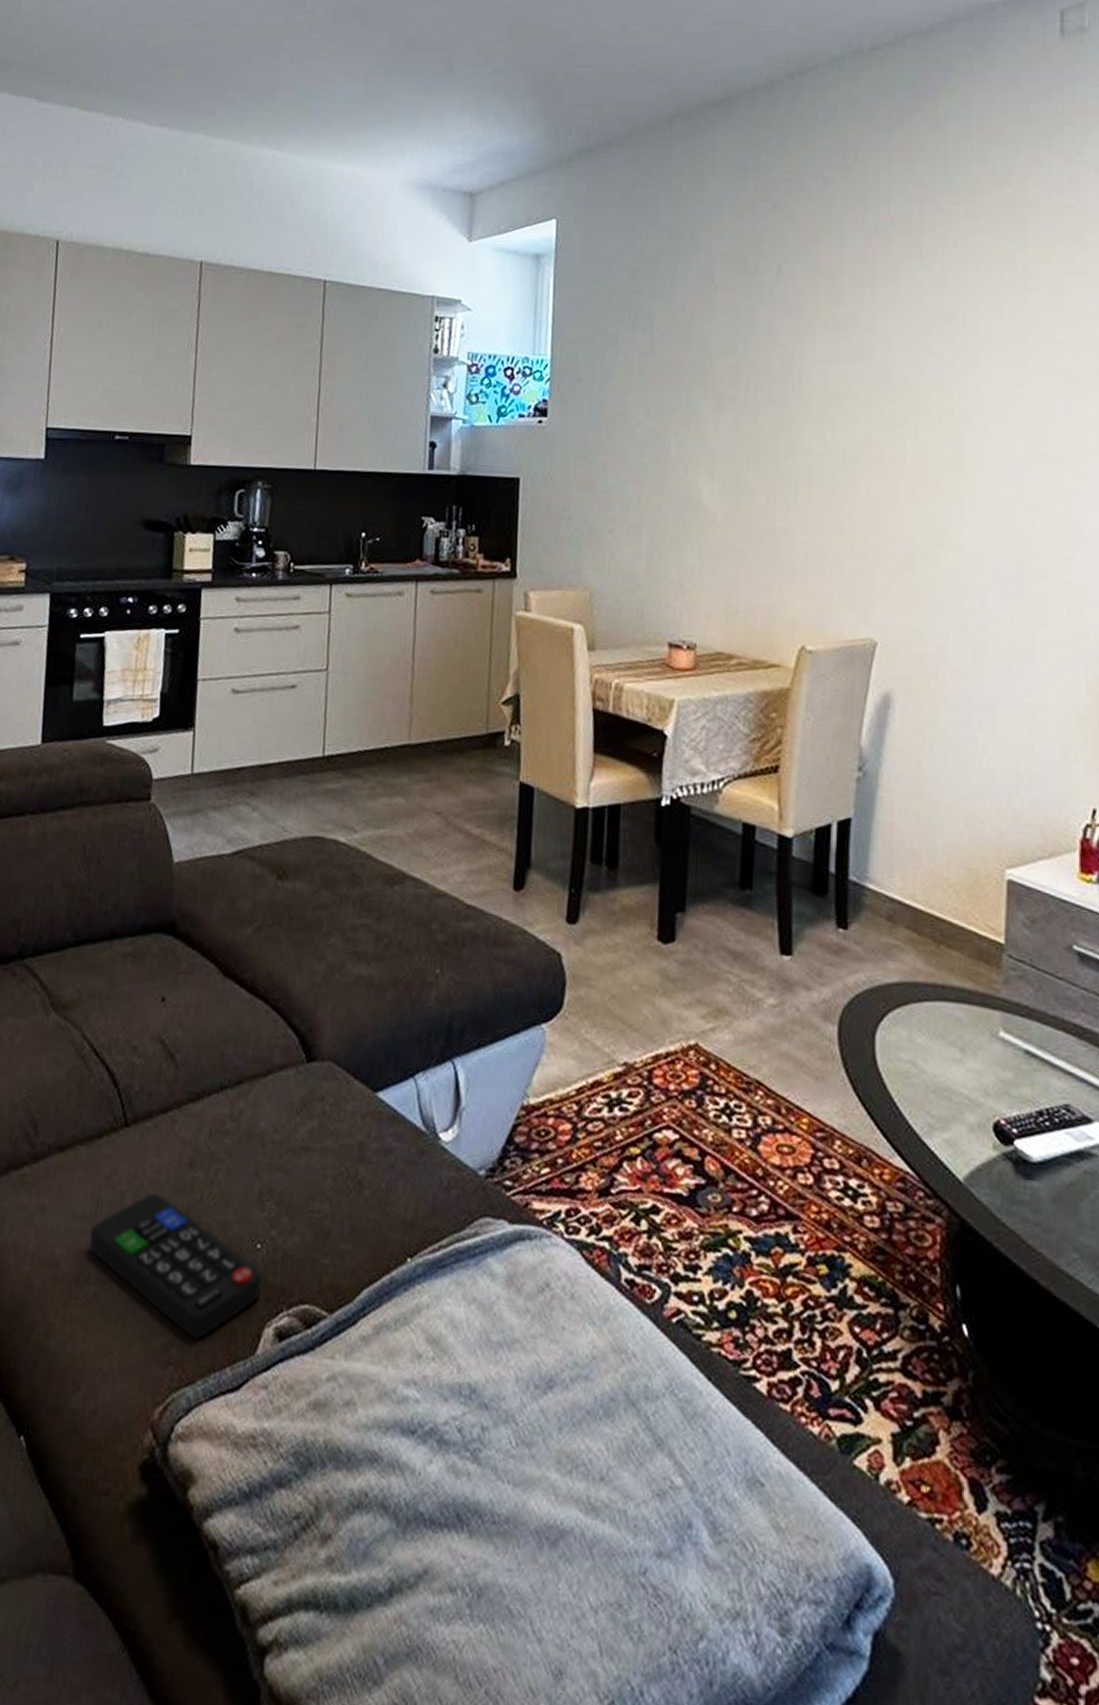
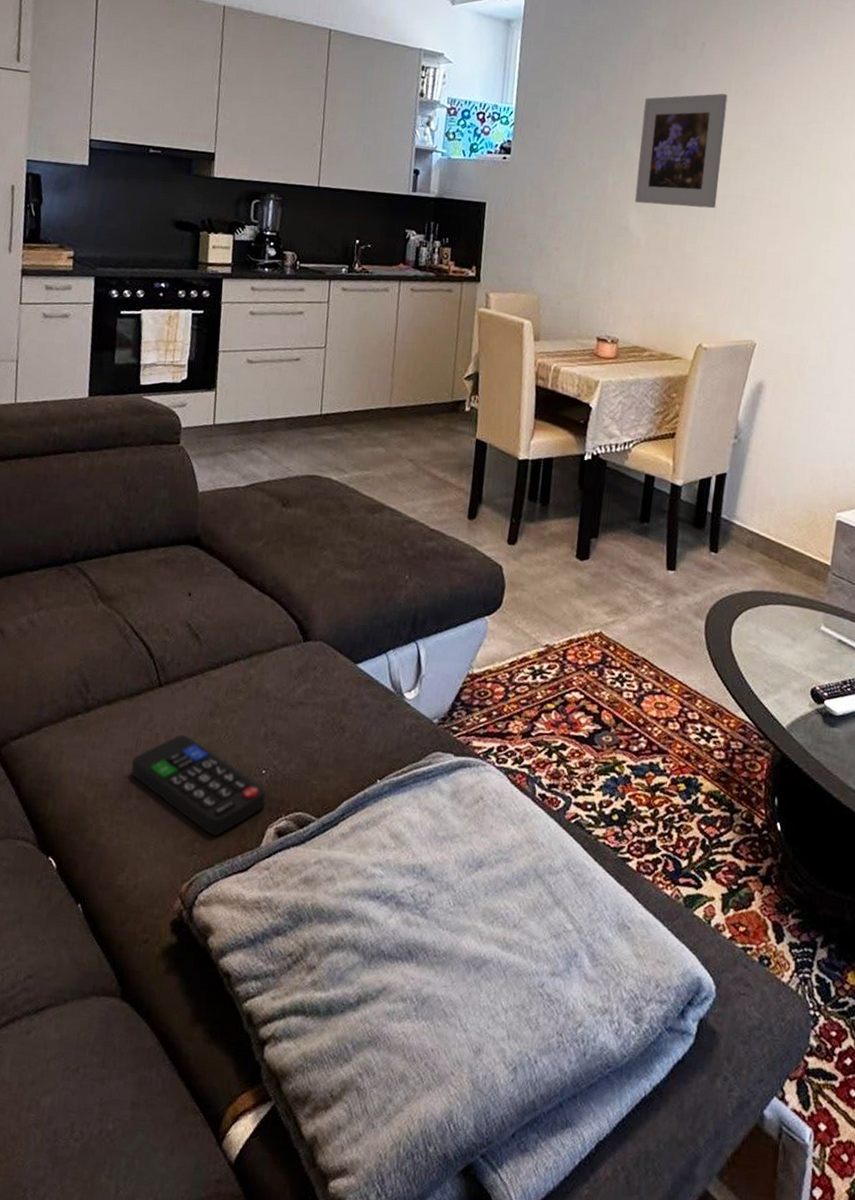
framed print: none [705,325,815,471] -> present [634,93,728,209]

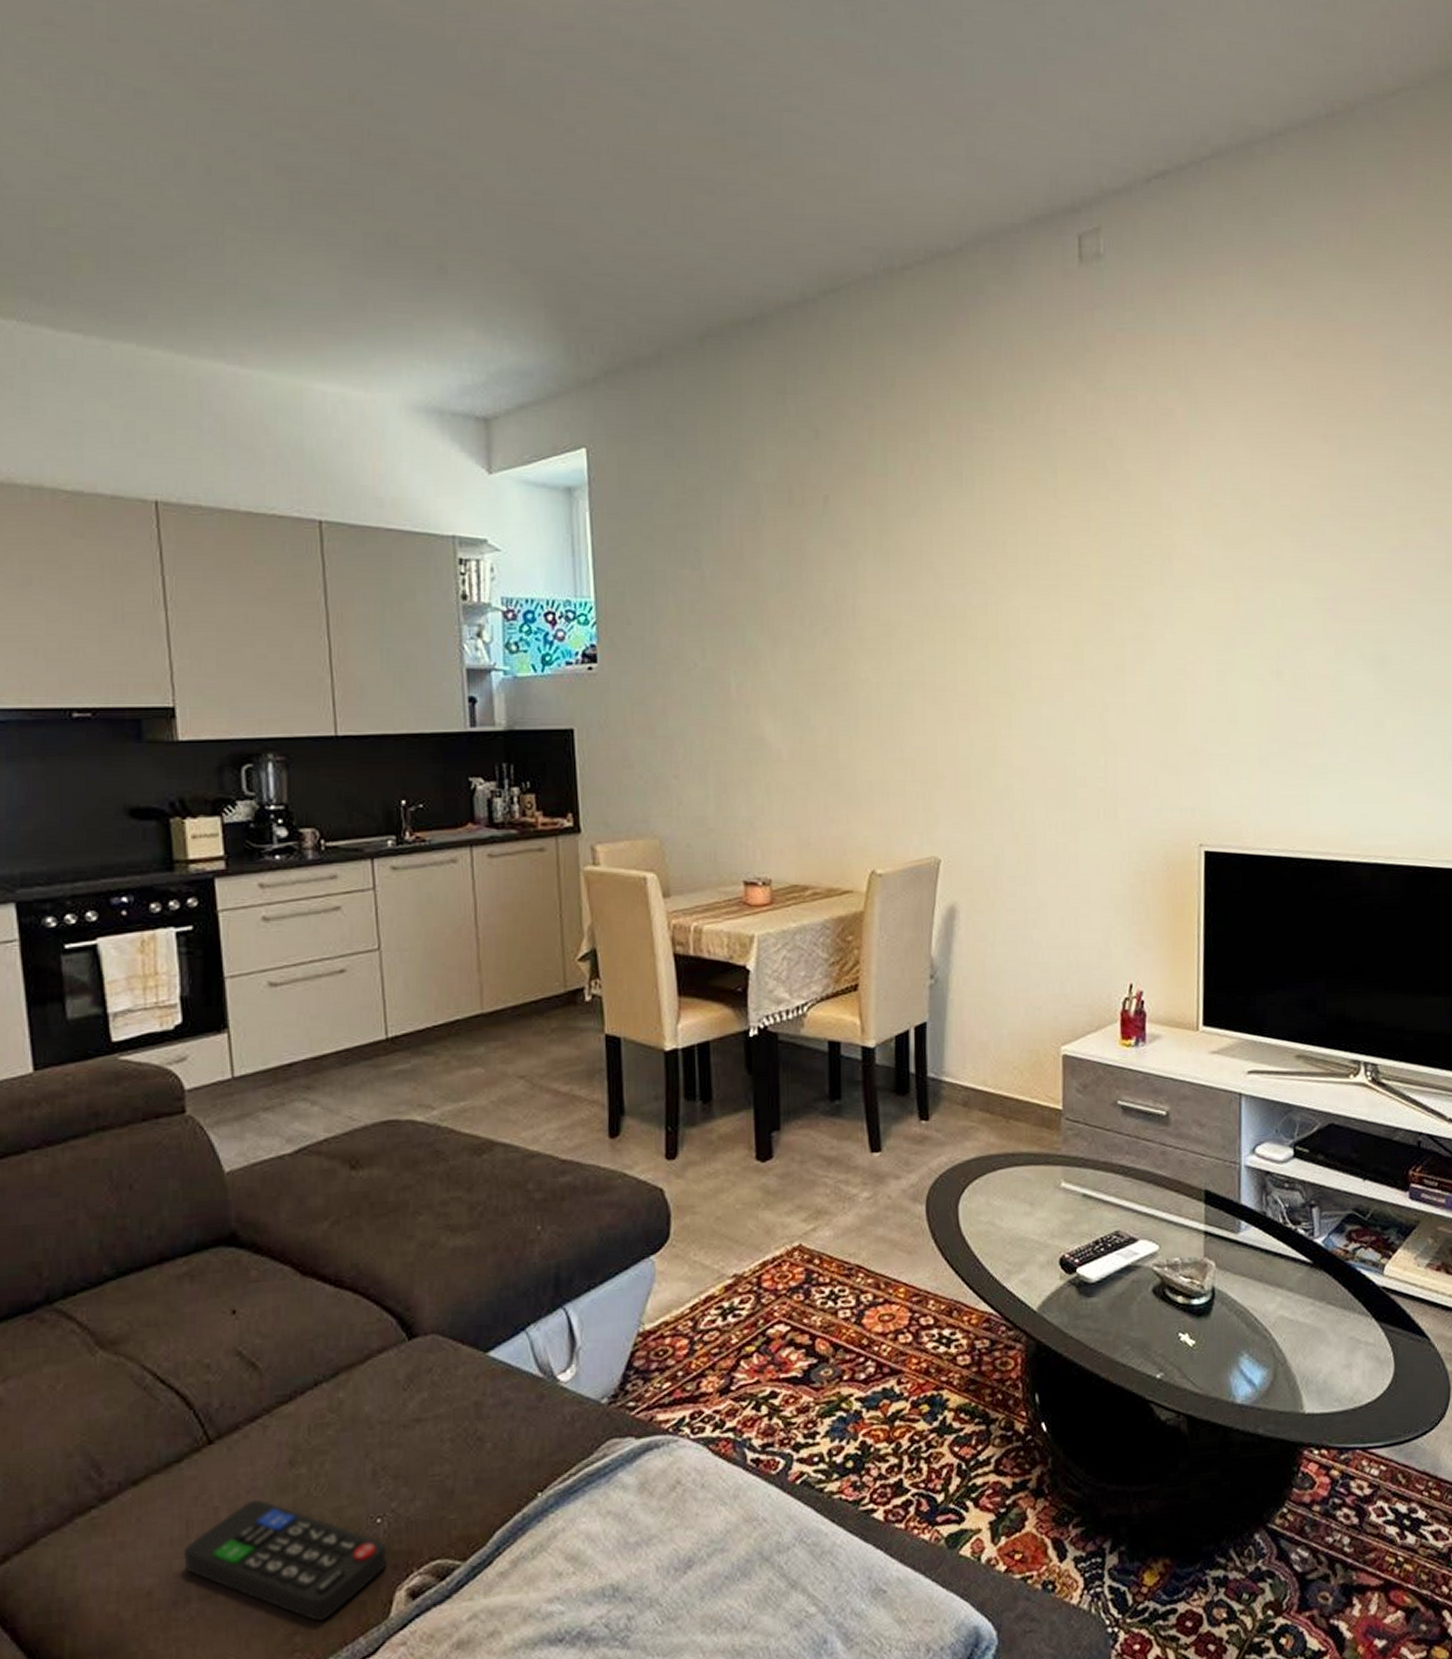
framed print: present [634,93,728,209] -> none [763,557,870,705]

